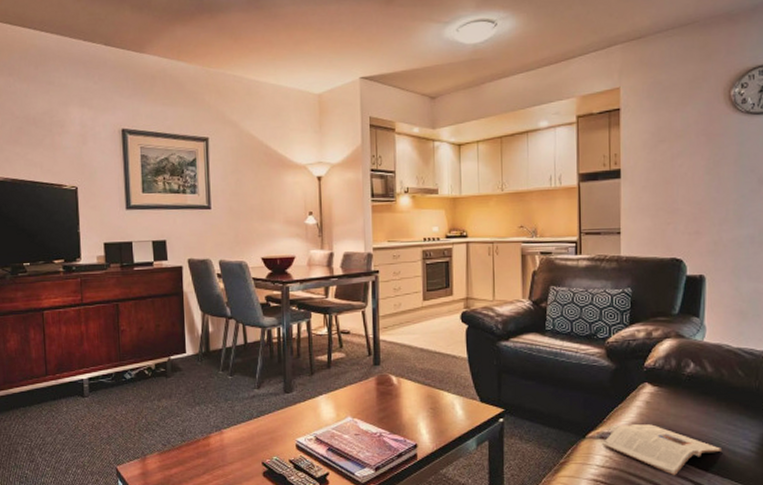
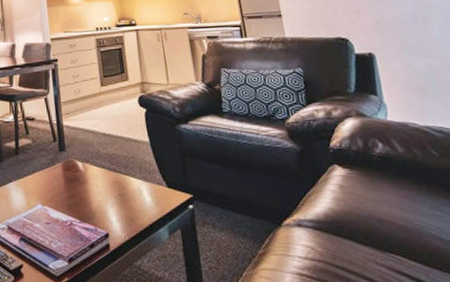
magazine: present [602,424,721,476] -> none [301,210,433,270]

